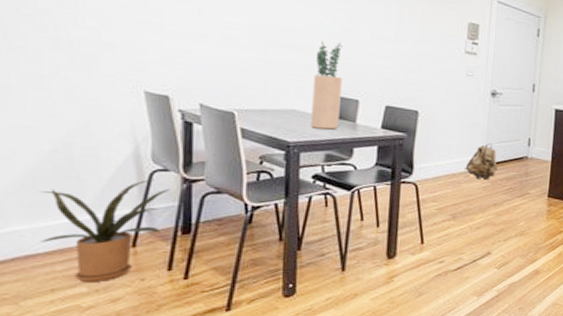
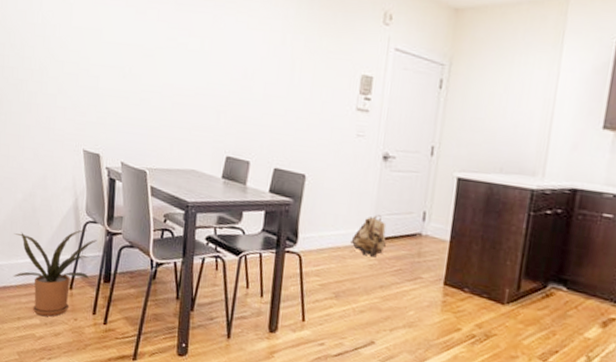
vase: present [310,40,342,130] -> none [206,100,237,192]

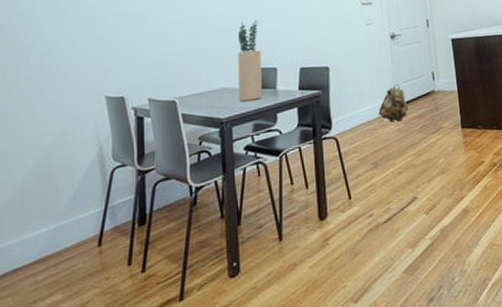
house plant: present [12,230,97,317] -> none [25,177,127,290]
vase: none [206,100,237,192] -> present [237,19,262,102]

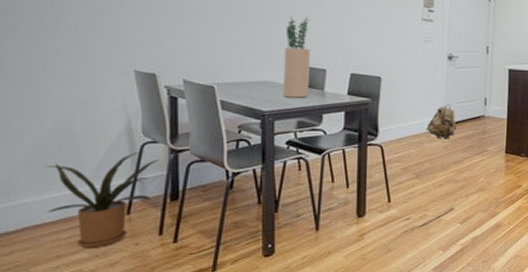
house plant: none [25,177,127,290] -> present [45,151,158,249]

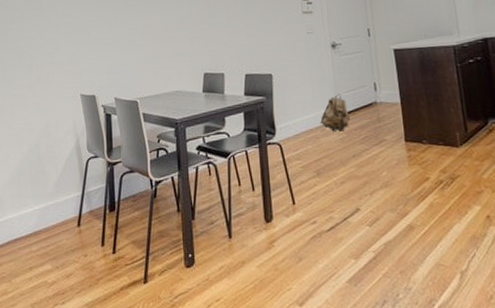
house plant: present [45,151,158,249] -> none [22,166,99,261]
vase: present [282,15,310,98] -> none [188,27,212,105]

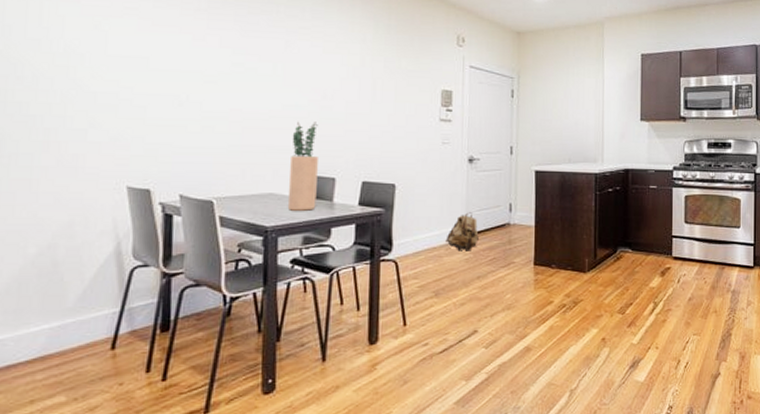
vase: none [188,27,212,105] -> present [287,121,318,211]

